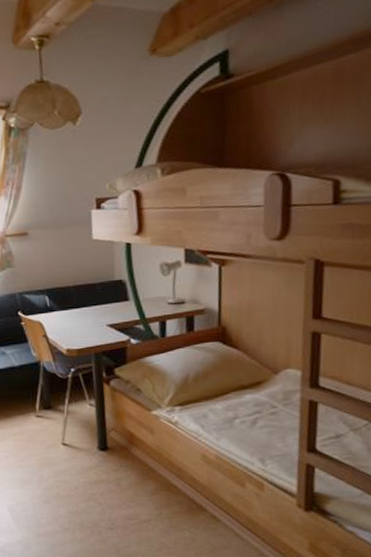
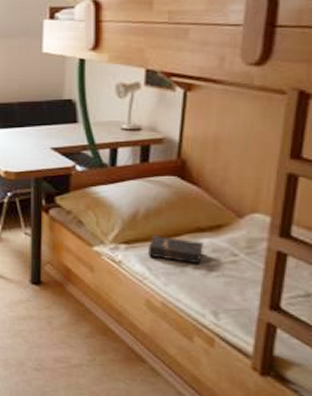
hardback book: none [200,396,248,418] -> present [149,235,203,264]

